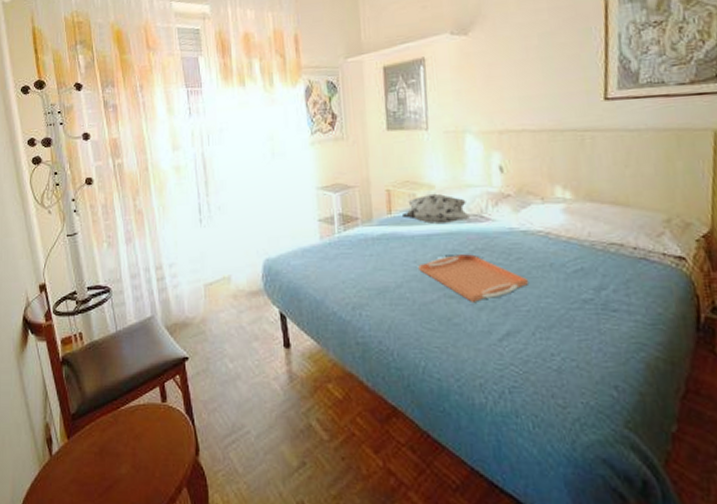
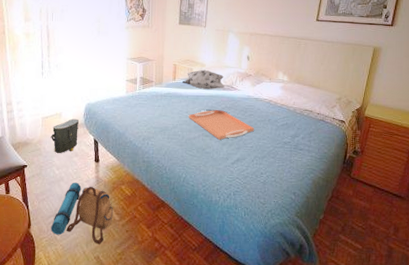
bag: none [217,283,257,338] -> present [50,118,80,154]
backpack: none [228,381,319,481] -> present [50,182,114,244]

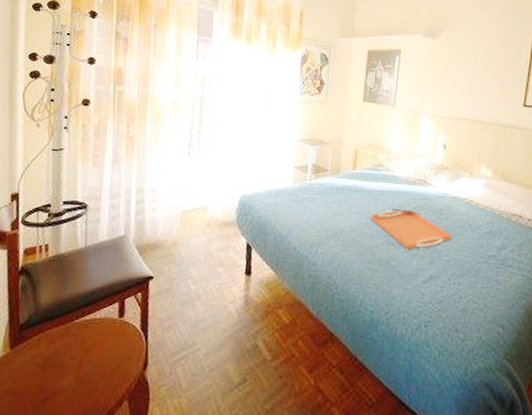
bag: present [50,118,80,154] -> none [189,214,230,262]
backpack: present [50,182,114,244] -> none [174,303,264,397]
decorative pillow: present [183,69,225,89] -> none [364,158,416,183]

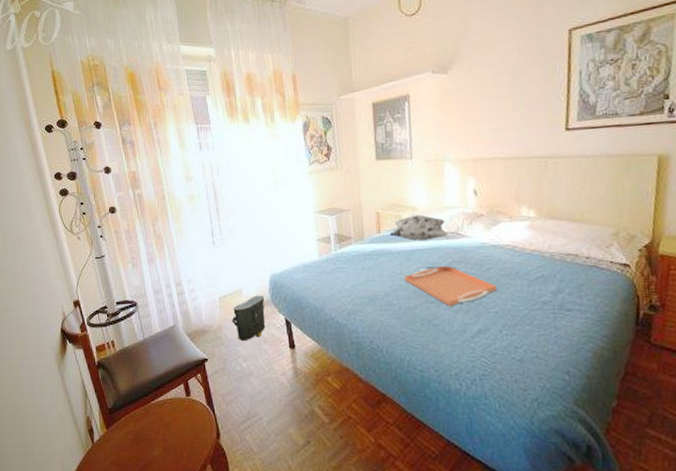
bag: none [189,214,230,262] -> present [231,295,266,342]
decorative pillow: none [364,158,416,183] -> present [390,214,448,241]

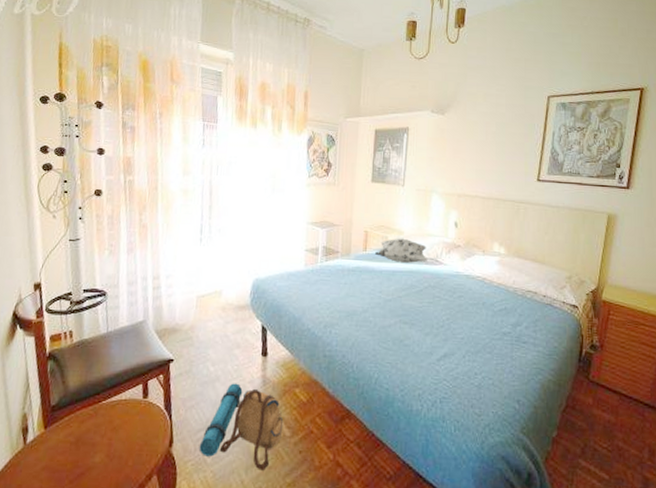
bag: present [231,295,266,342] -> none [206,298,244,345]
backpack: none [244,376,321,456] -> present [199,383,283,471]
serving tray: present [404,266,497,306] -> none [382,289,465,328]

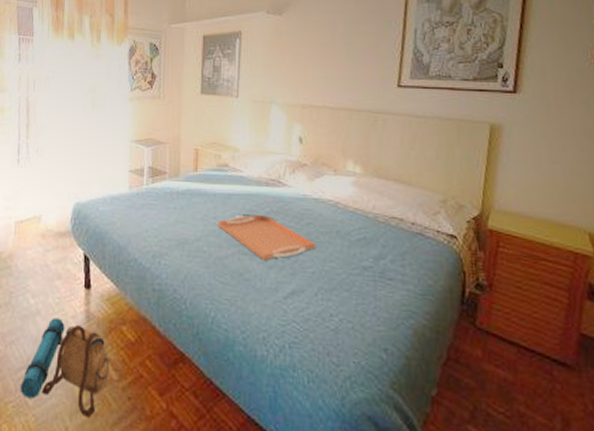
decorative pillow: present [375,238,427,263] -> none [208,156,268,185]
serving tray: none [382,289,465,328] -> present [217,215,315,260]

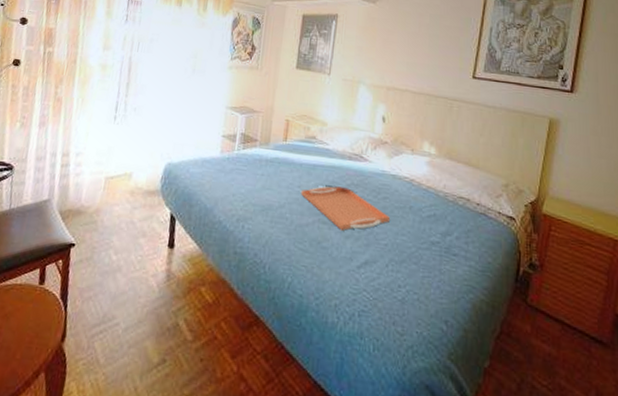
backpack: present [20,317,110,418] -> none [92,275,185,378]

